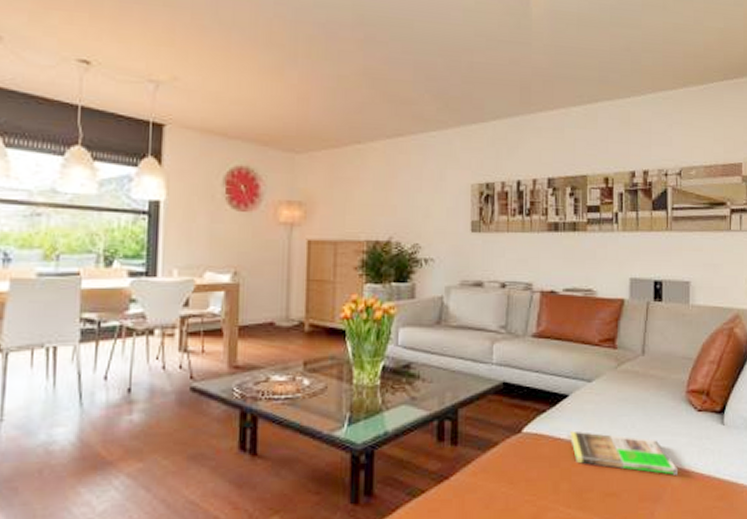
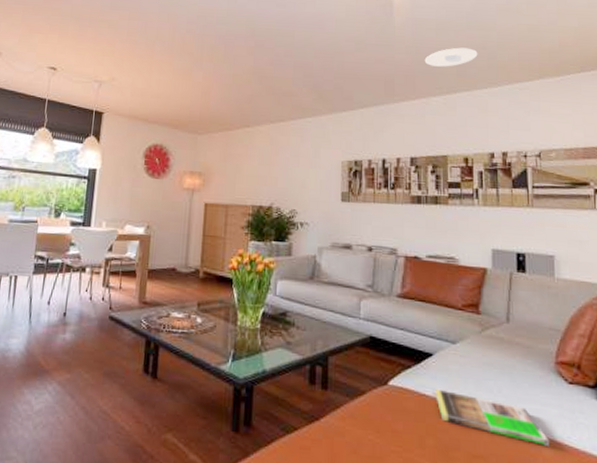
recessed light: none [564,48,621,71] -> present [424,47,478,67]

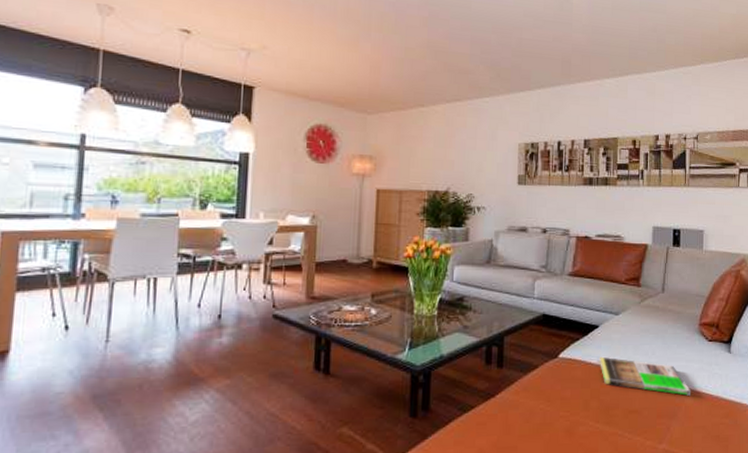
recessed light: present [424,47,478,67] -> none [600,29,649,49]

